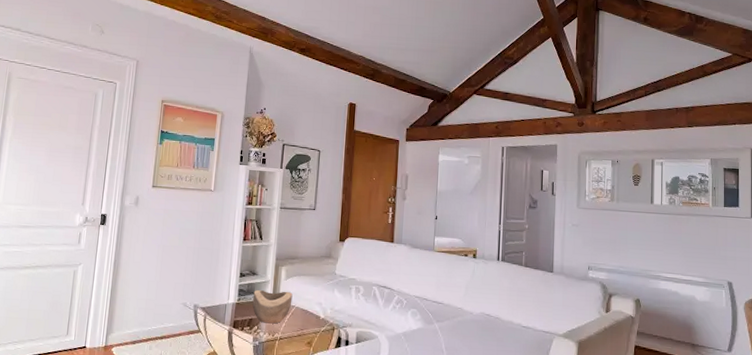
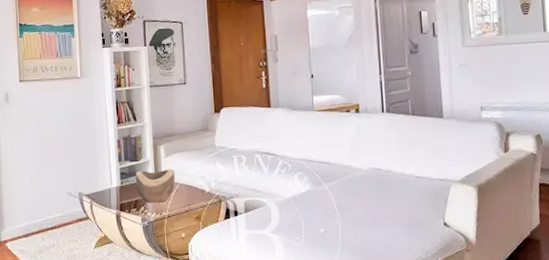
books: none [238,252,266,280] -> present [116,134,143,162]

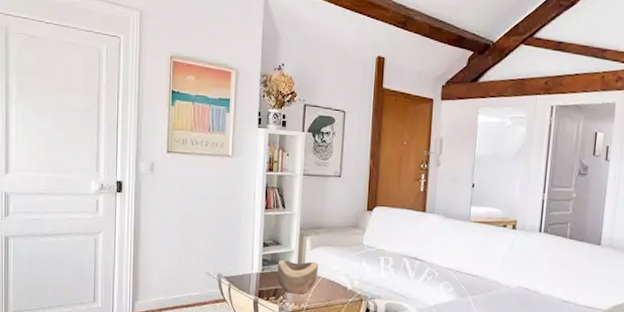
books: present [116,134,143,162] -> none [261,221,289,250]

